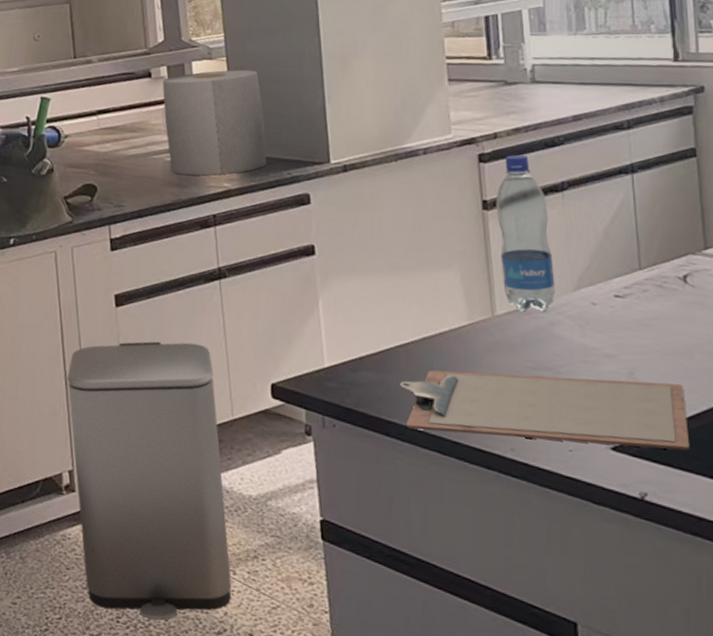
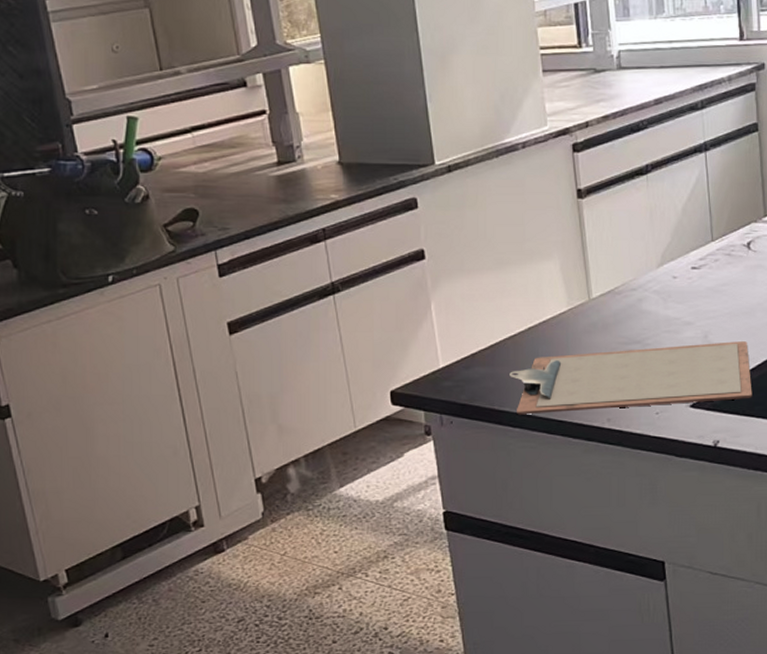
pedal bin: present [67,341,232,621] -> none [185,361,365,634]
paper towel roll: present [162,69,267,176] -> none [259,72,372,190]
bottle: present [496,154,556,312] -> none [589,141,643,292]

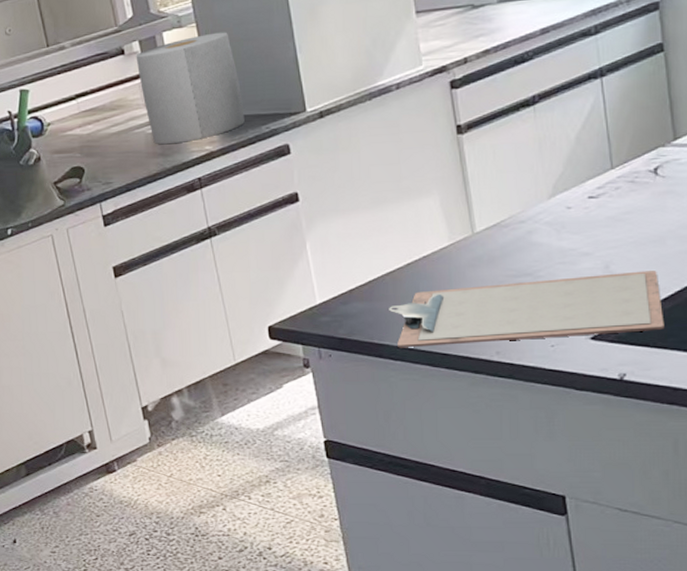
paper towel roll: none [259,72,372,190] -> present [136,32,245,145]

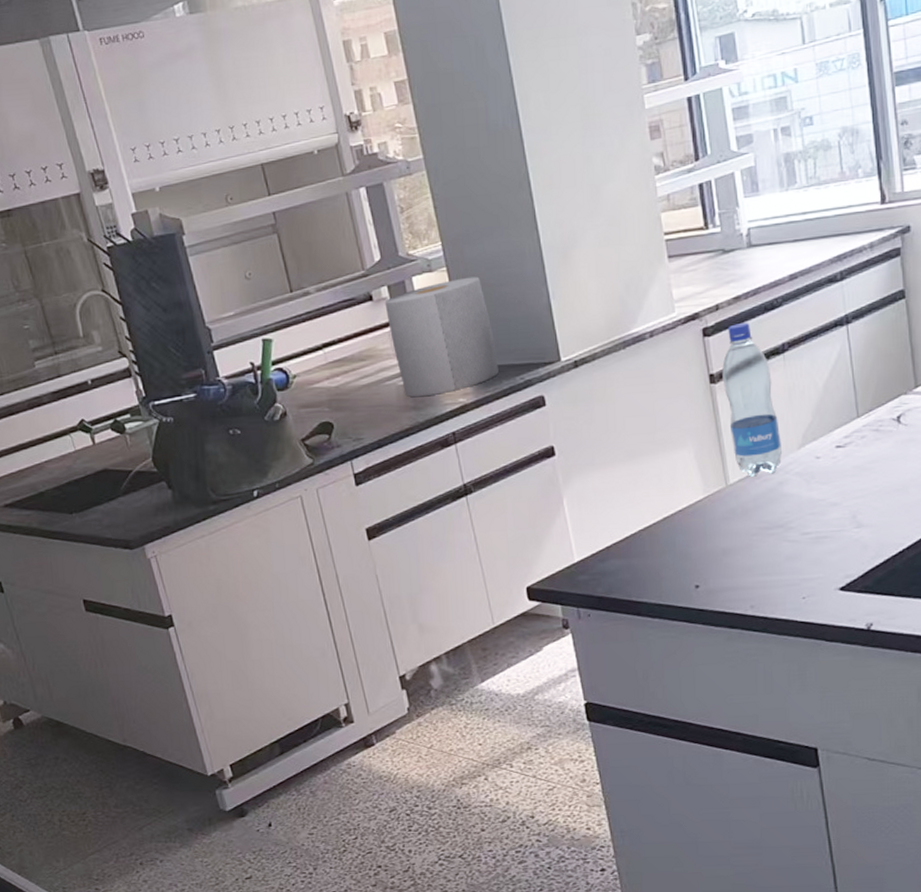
clipboard: present [389,271,665,348] -> none [646,519,908,605]
bottle: none [470,75,532,225] -> present [722,322,783,477]

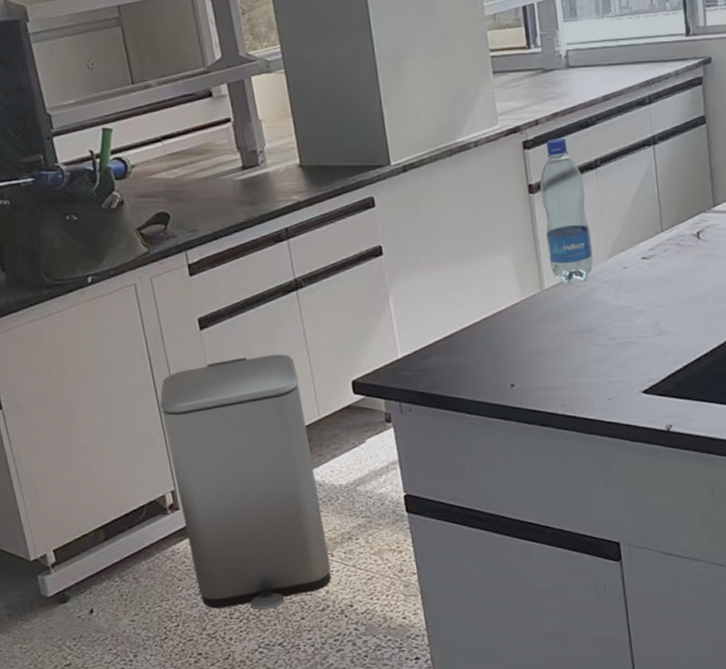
pedal bin: none [330,562,511,823] -> present [160,354,331,611]
paper towel roll: present [384,276,499,398] -> none [224,80,331,193]

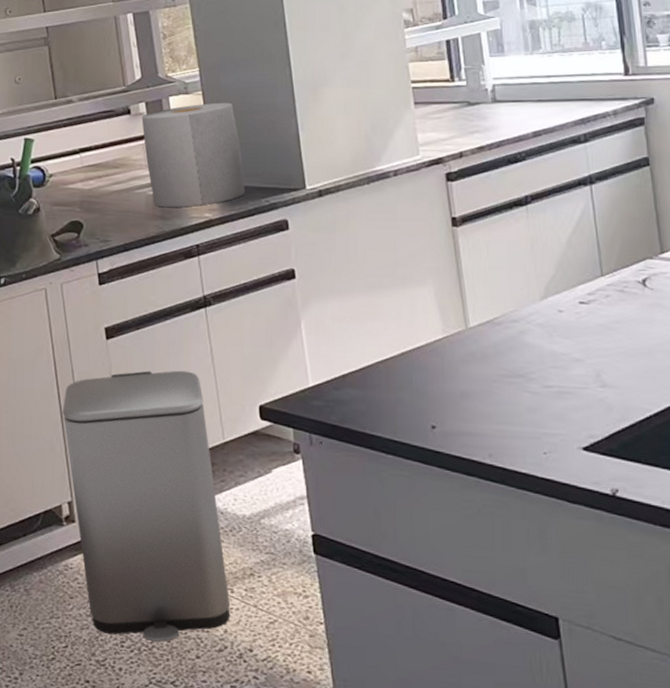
paper towel roll: none [224,80,331,193] -> present [141,102,245,208]
bottle: present [540,137,594,283] -> none [465,171,525,323]

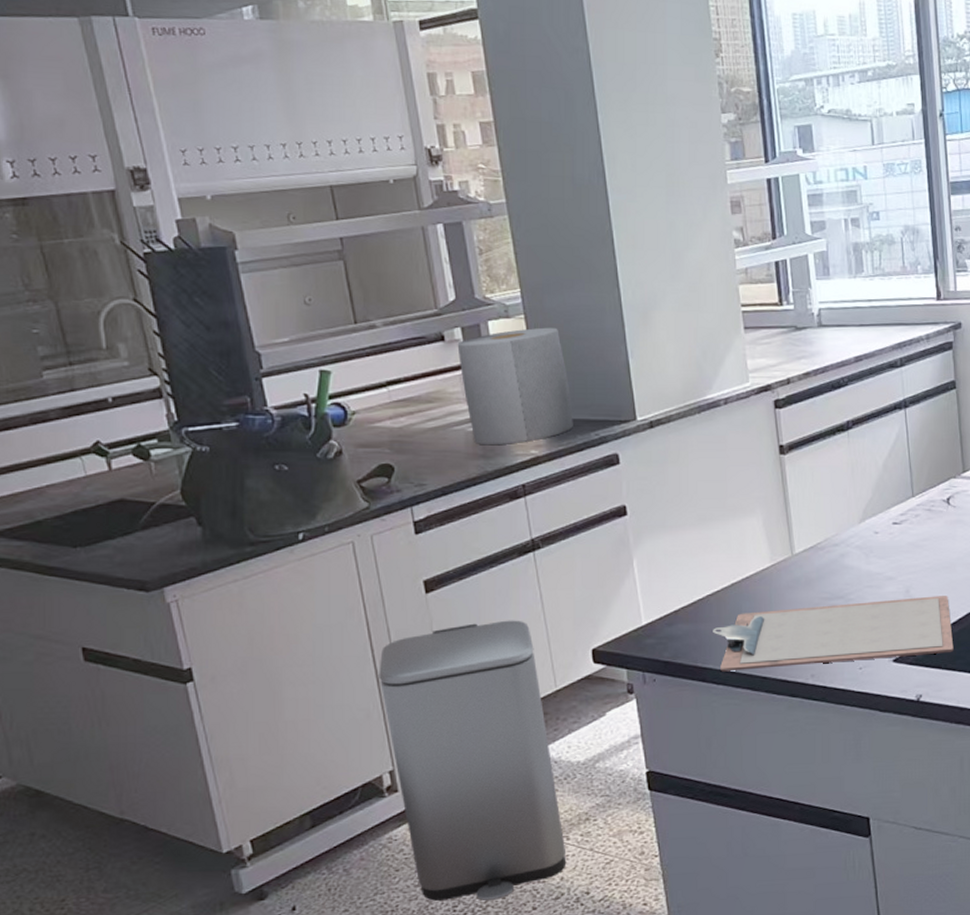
clipboard: none [382,382,656,447] -> present [713,596,954,672]

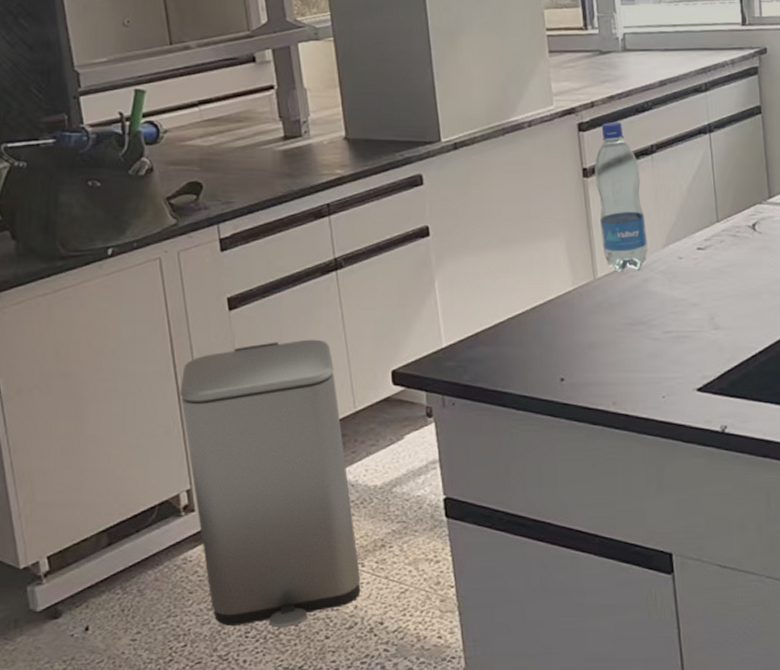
paper towel roll: present [457,327,573,446] -> none [268,49,379,165]
clipboard: present [713,596,954,672] -> none [513,324,760,397]
bottle: none [791,397,845,548] -> present [595,121,648,272]

